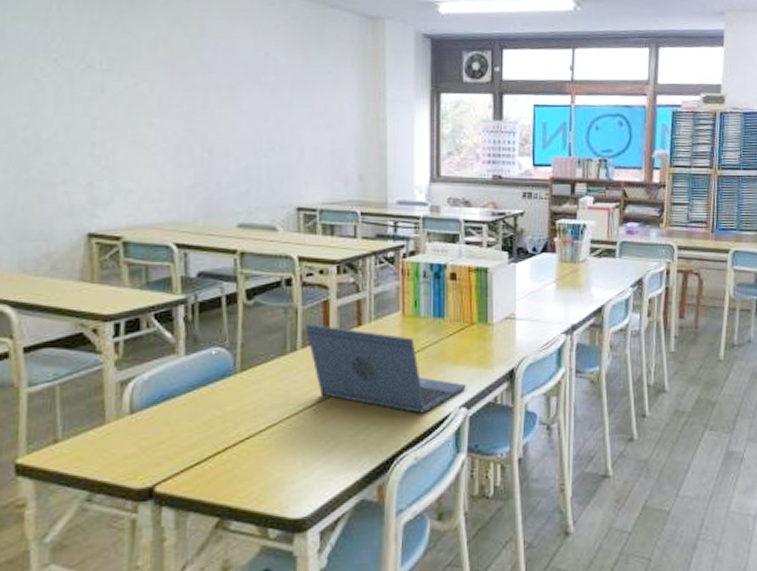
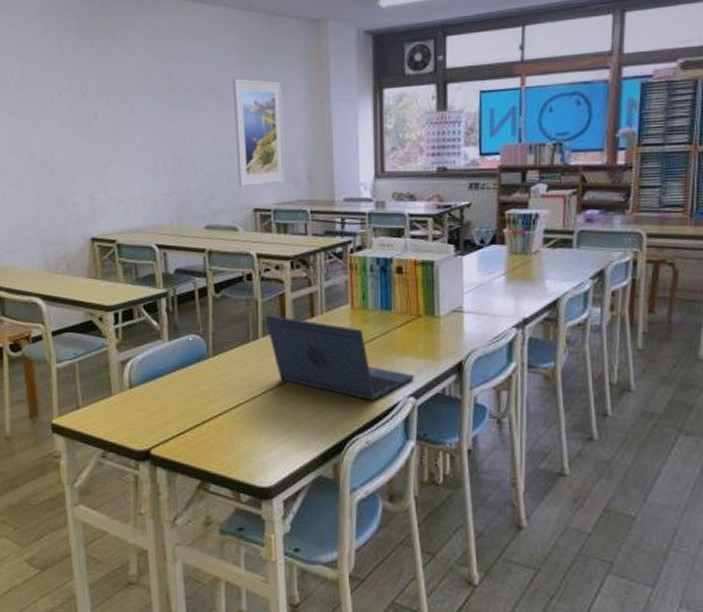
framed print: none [277,66,335,183] -> present [233,78,286,187]

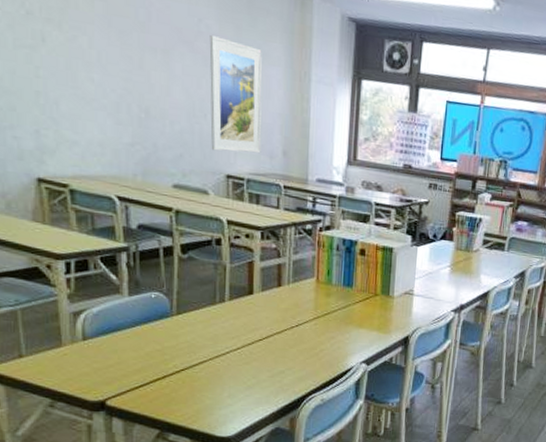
laptop: present [265,315,414,401] -> none [233,280,367,365]

